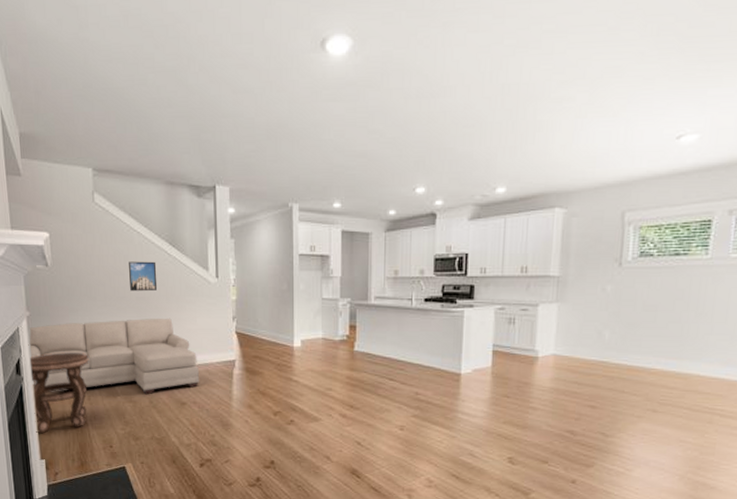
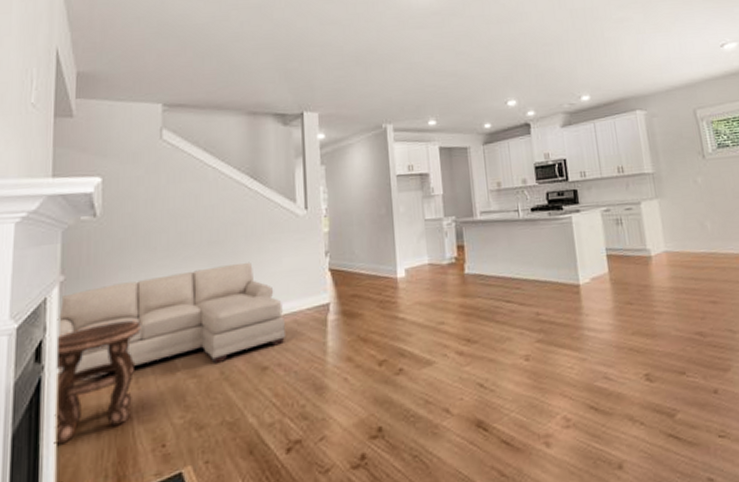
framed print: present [129,261,158,292] -> none [200,198,235,236]

